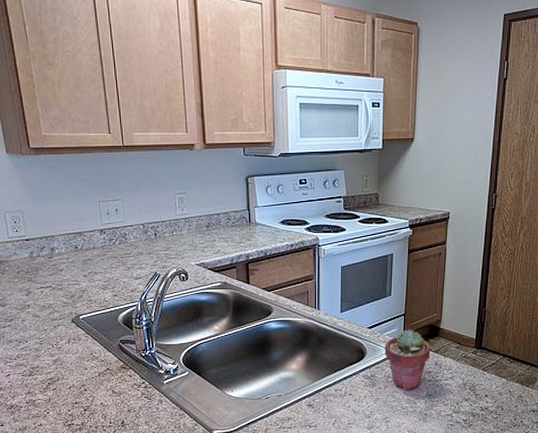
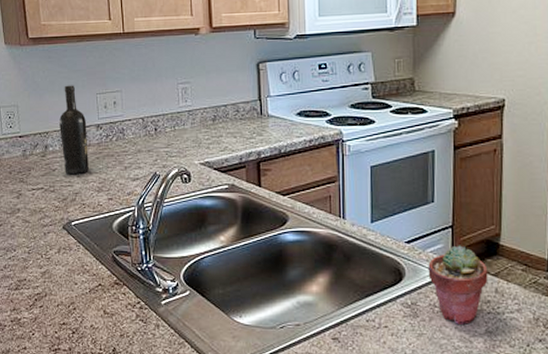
wine bottle: none [64,193,94,275] -> present [59,85,89,175]

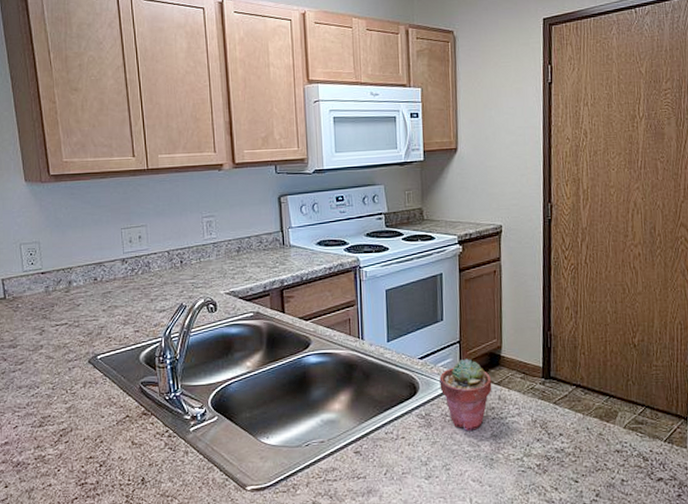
wine bottle: present [59,85,89,175] -> none [83,220,114,309]

